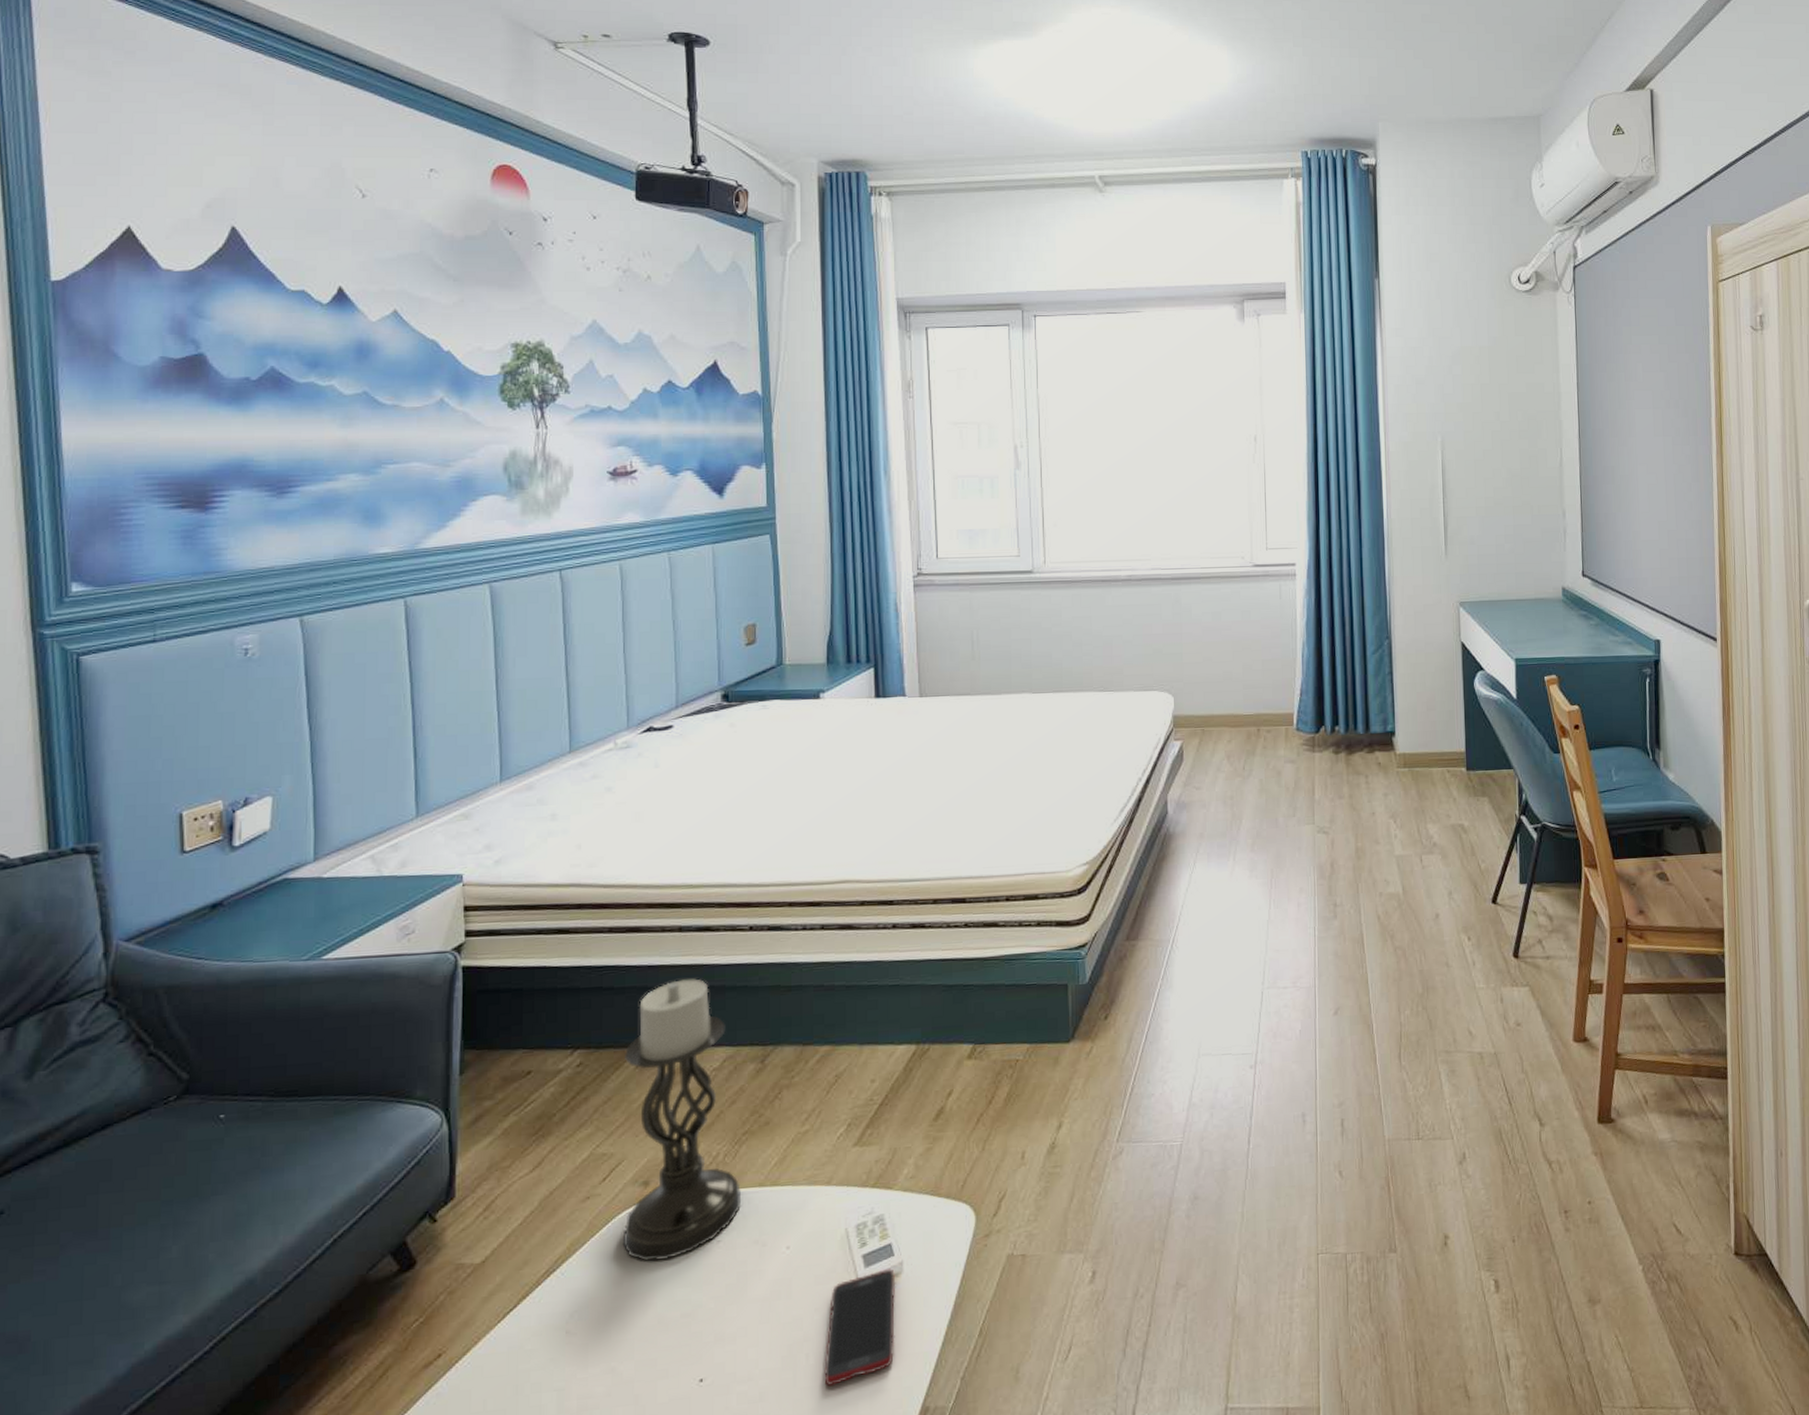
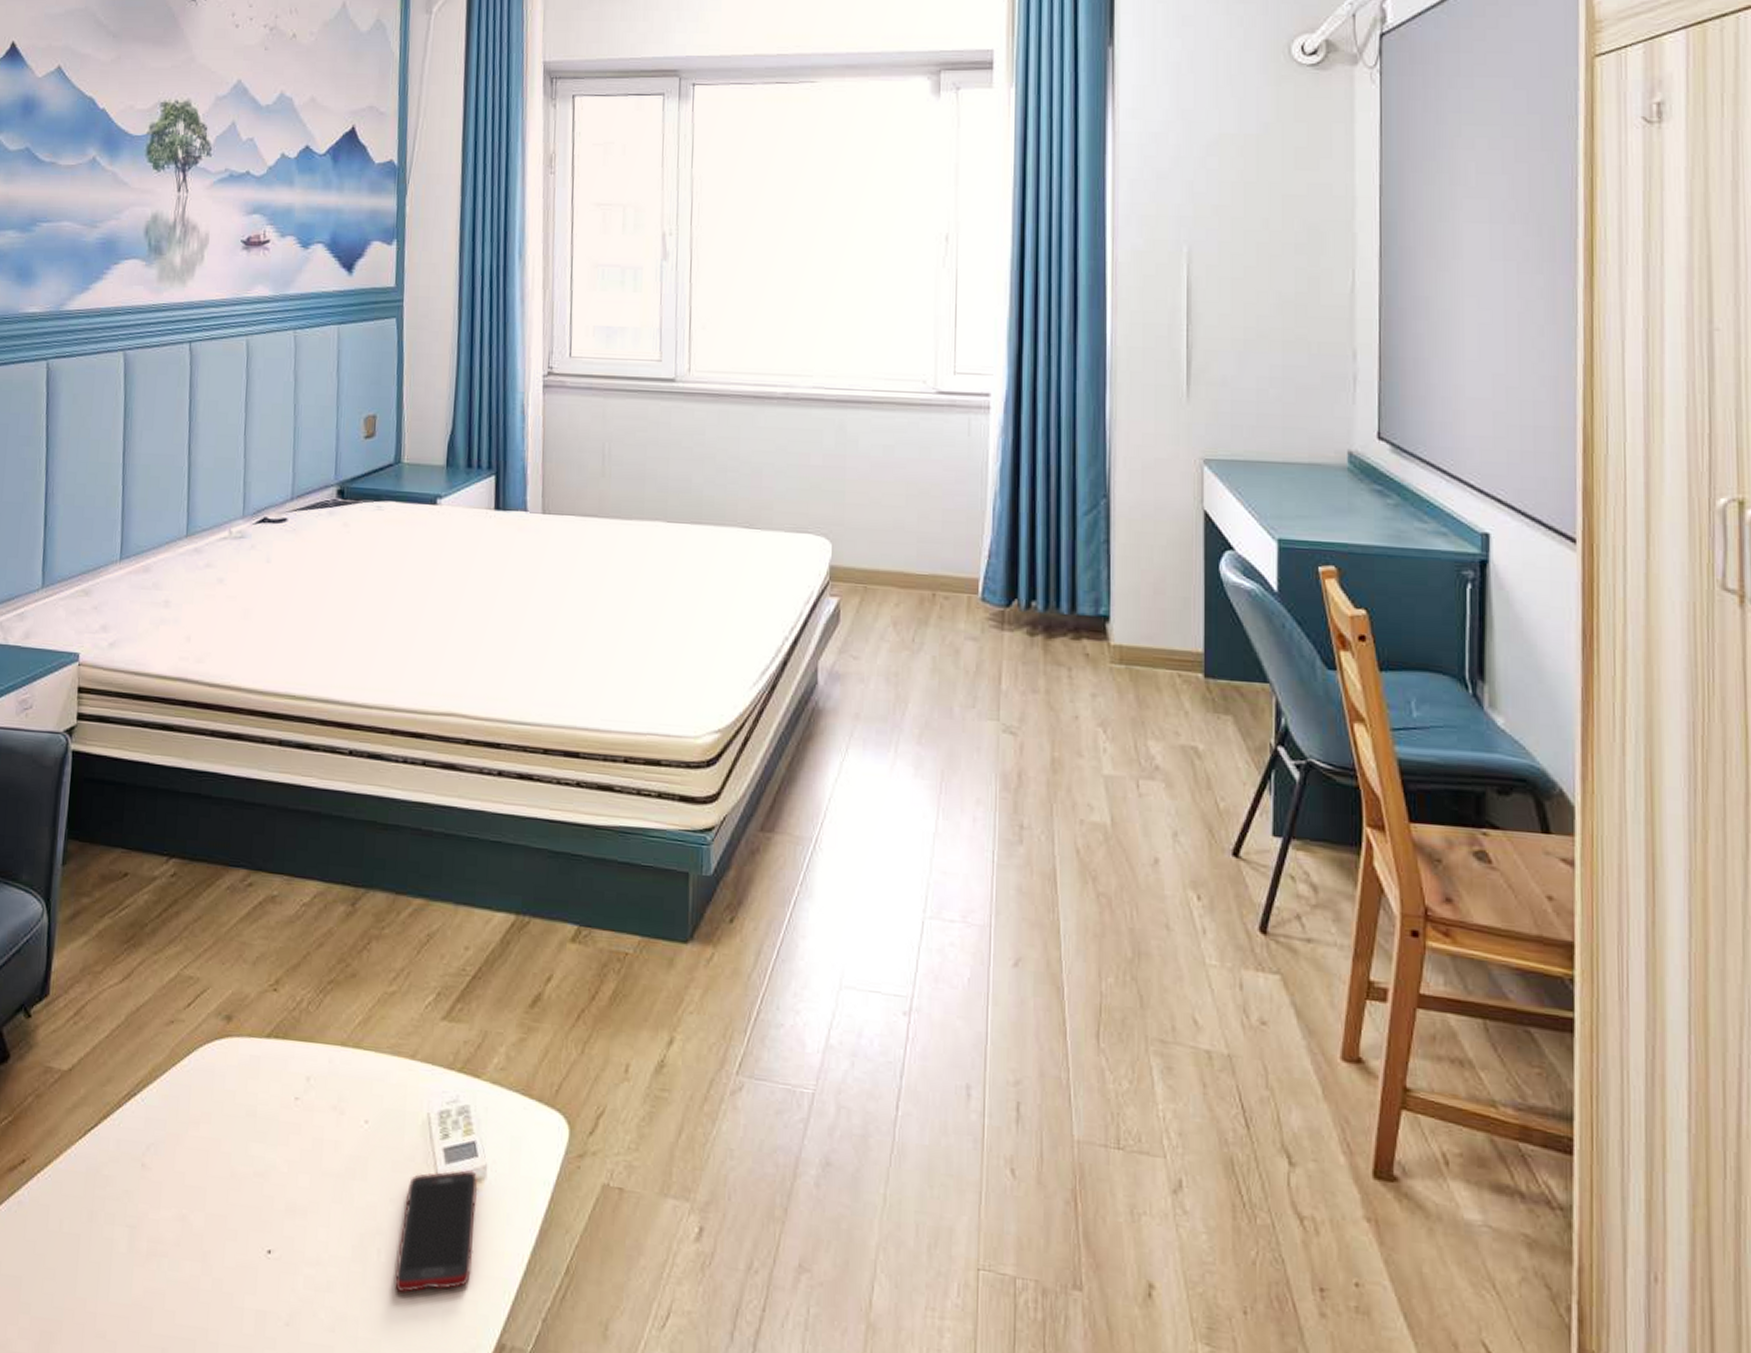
candle holder: present [622,978,742,1262] -> none [202,799,323,1107]

